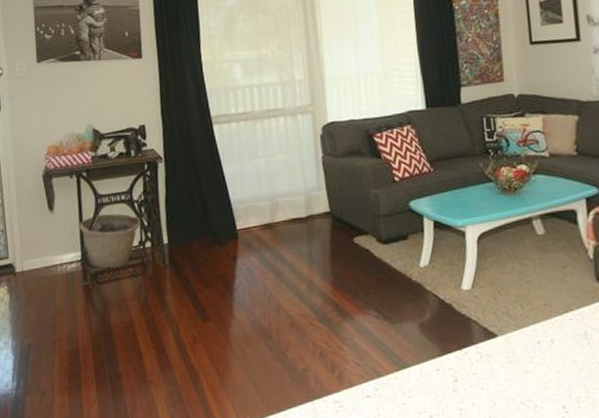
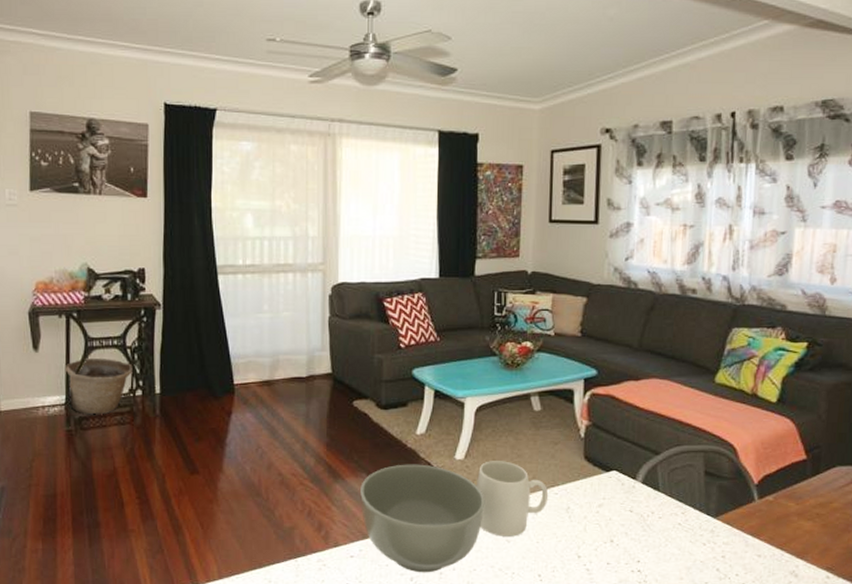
bowl: none [369,297,499,410] -> present [360,464,486,573]
mug: none [486,288,564,368] -> present [475,461,549,537]

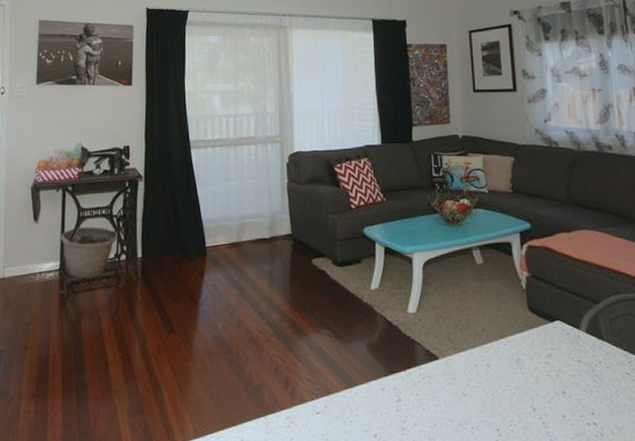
bowl: present [360,464,486,573] -> none [322,318,440,429]
mug: present [475,461,549,537] -> none [429,313,499,390]

